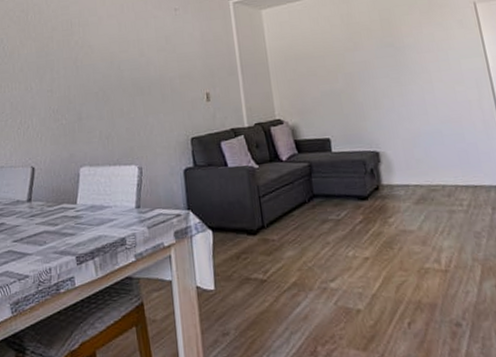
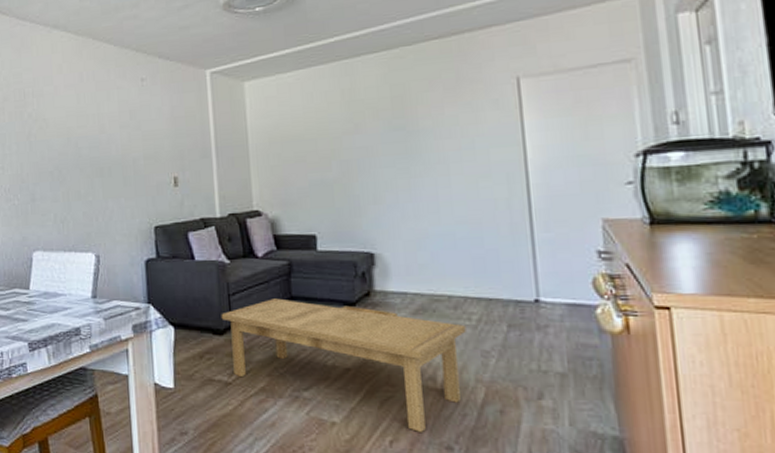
coffee table: none [253,197,462,312] -> present [221,298,466,432]

